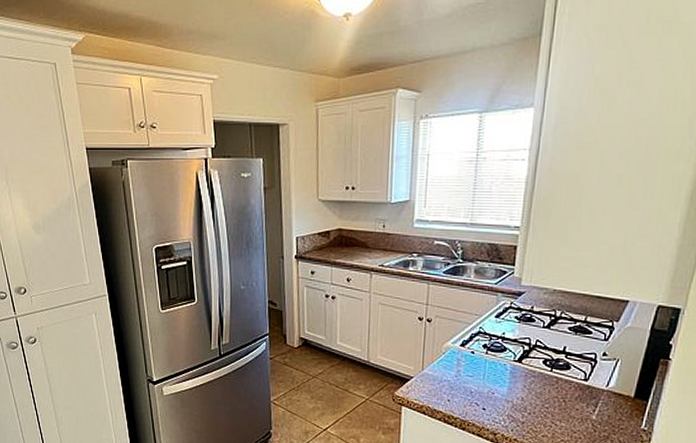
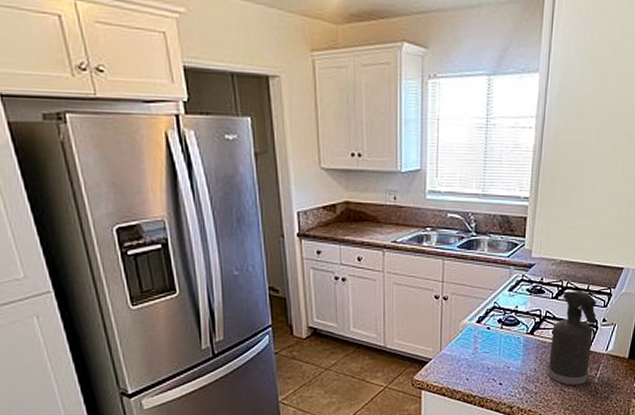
spray bottle: none [536,321,597,420] -> present [547,290,598,385]

